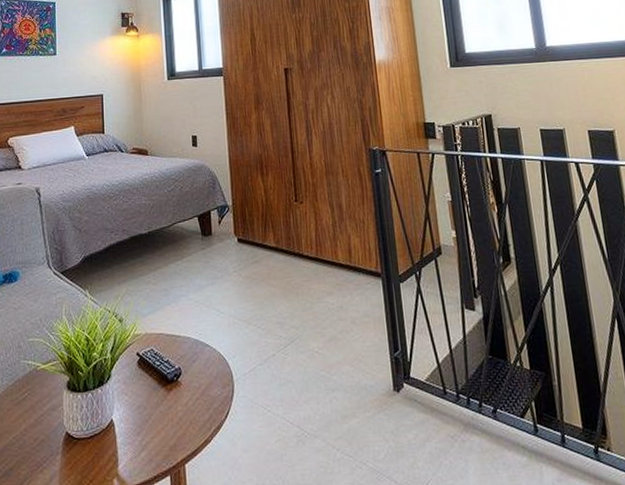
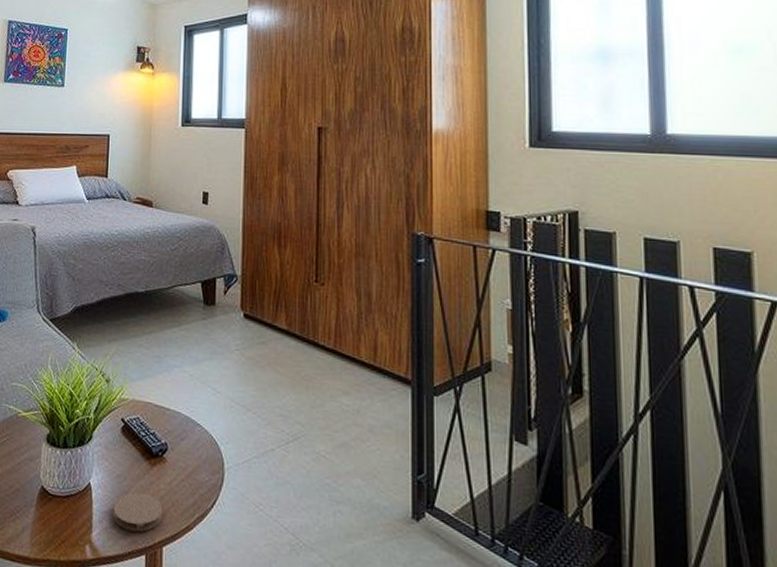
coaster: none [136,417,183,457] -> present [113,492,163,532]

